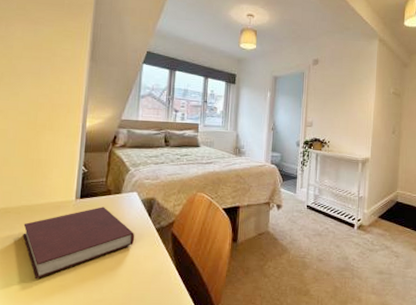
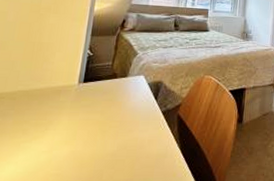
notebook: present [23,207,135,280] -> none [17,91,140,169]

